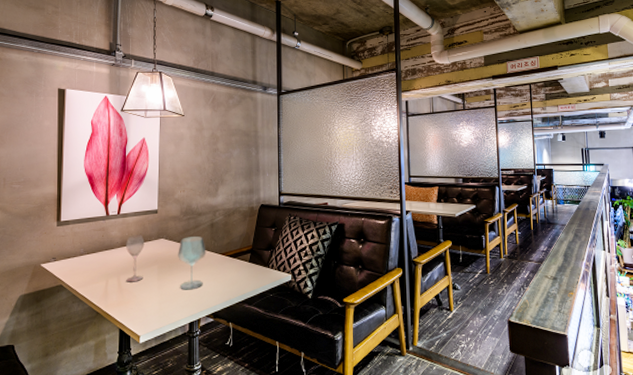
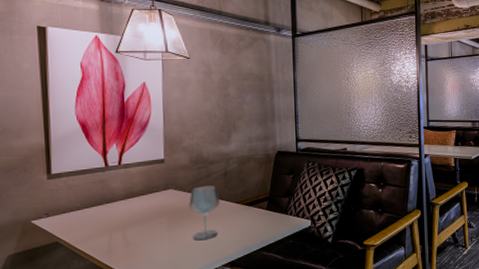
wineglass: present [125,235,145,282] -> none [129,186,152,236]

